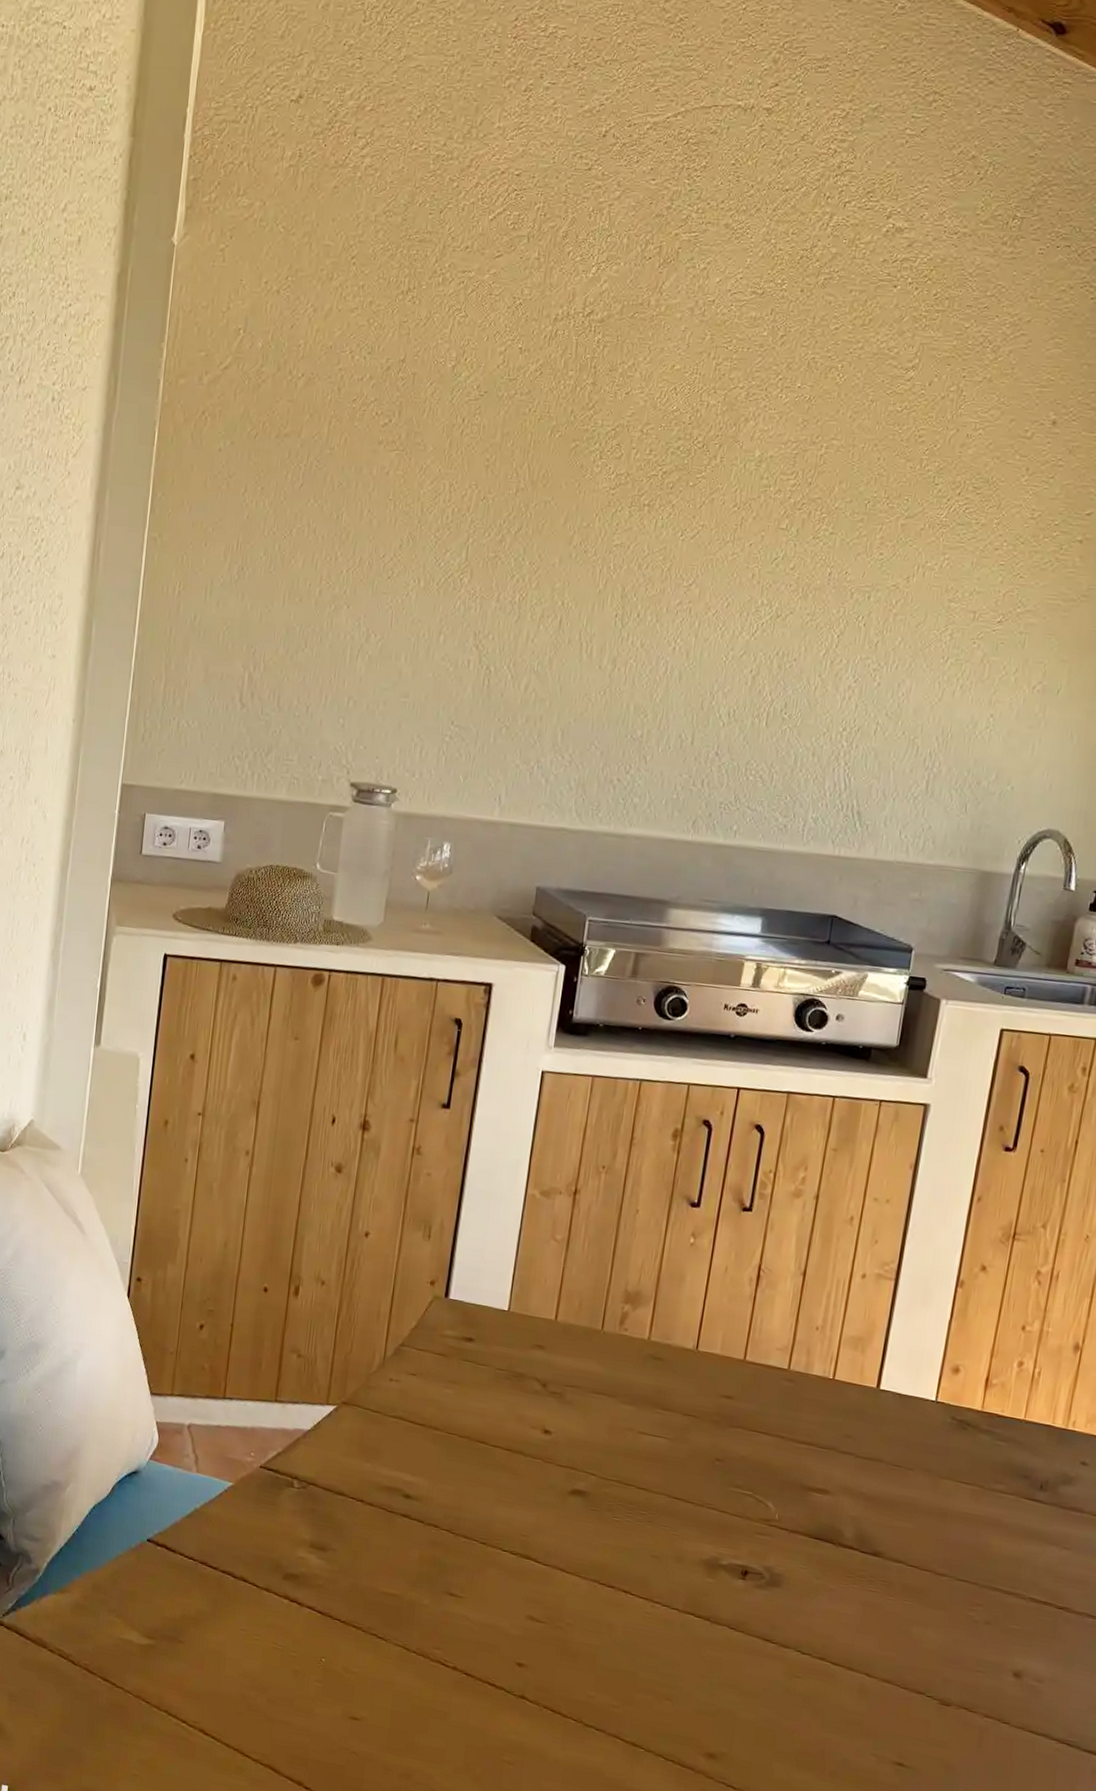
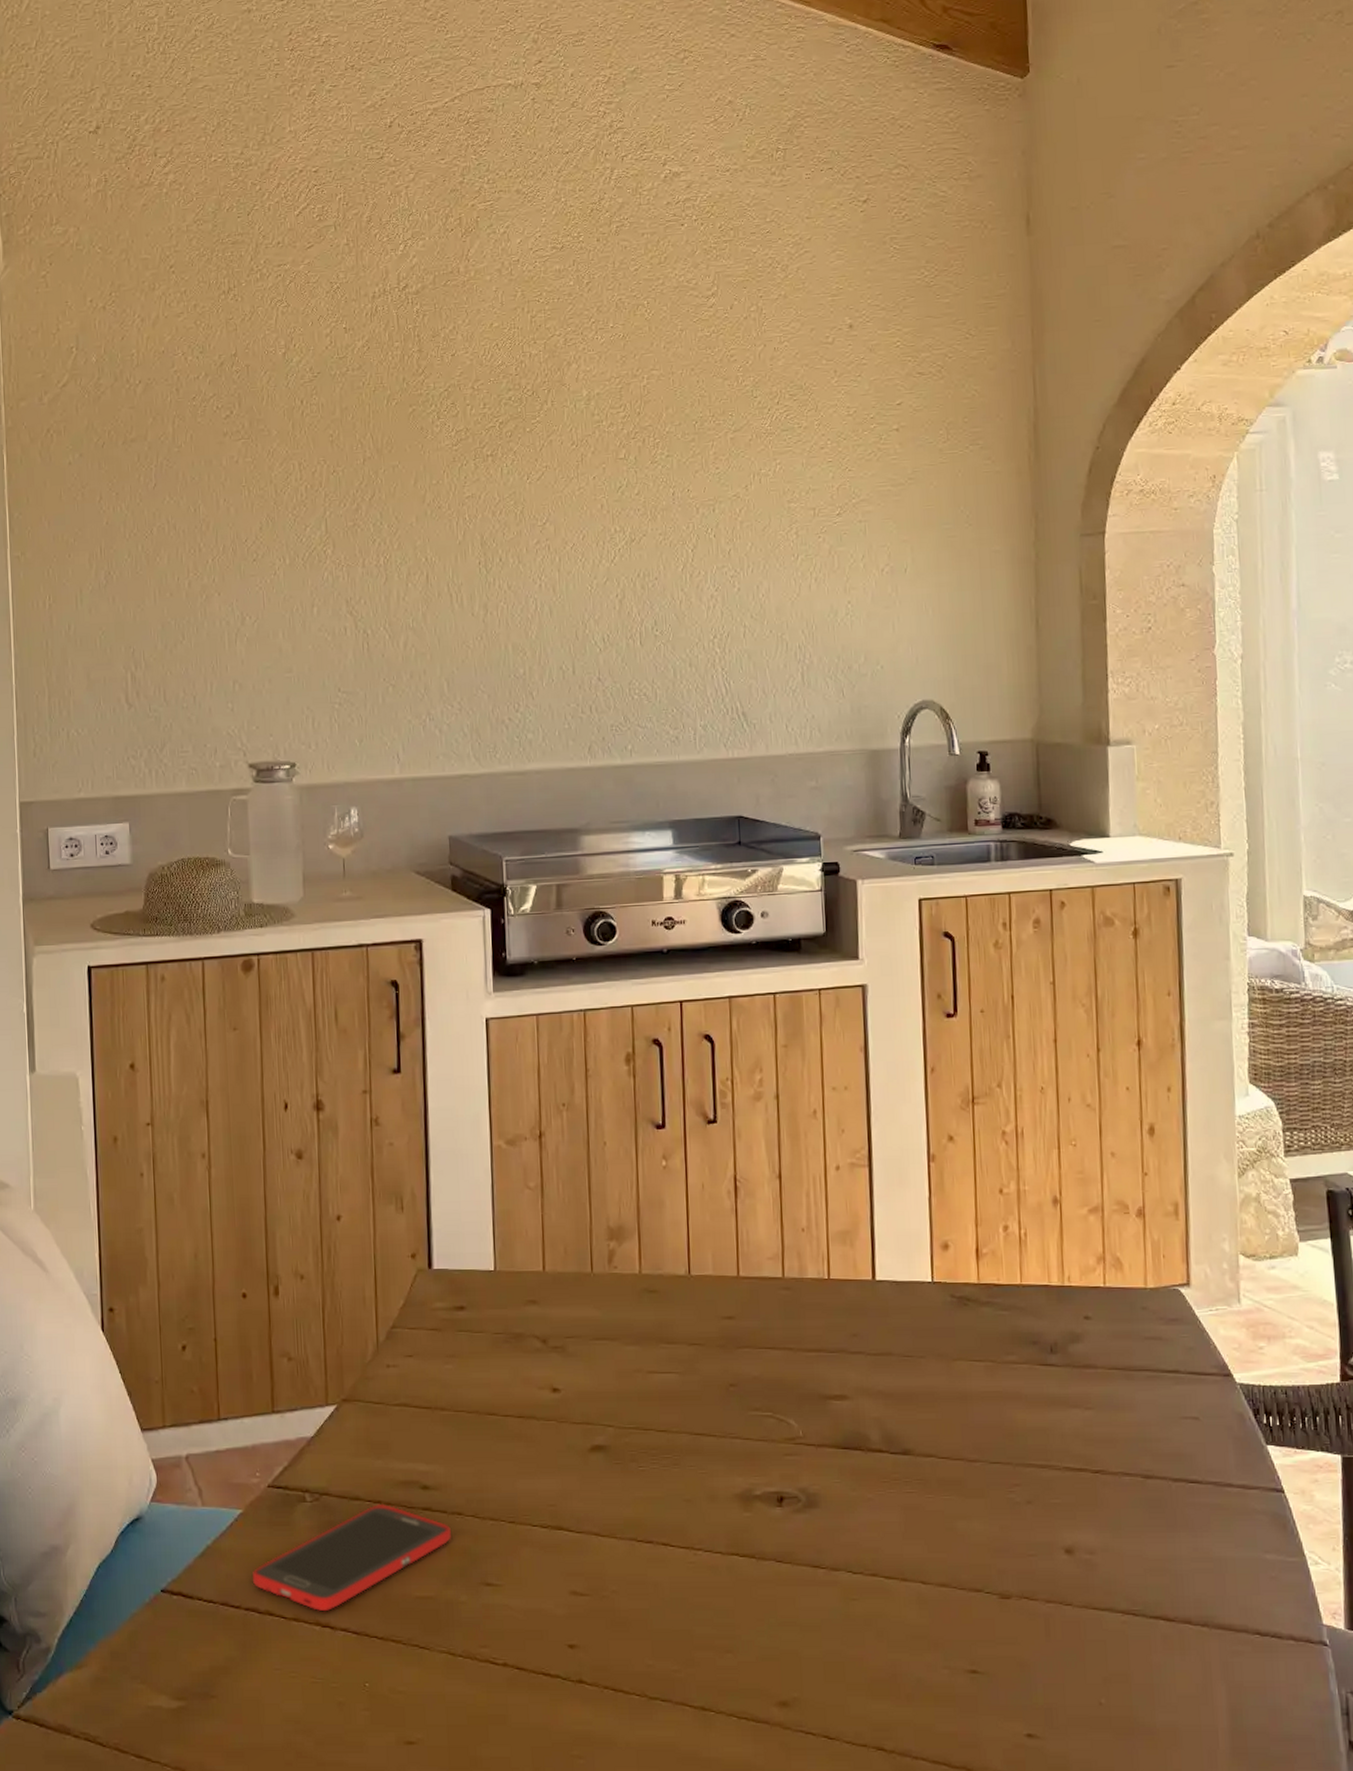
cell phone: none [232,1502,425,1588] -> present [252,1503,451,1611]

